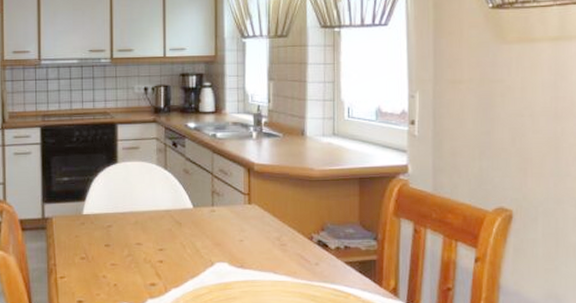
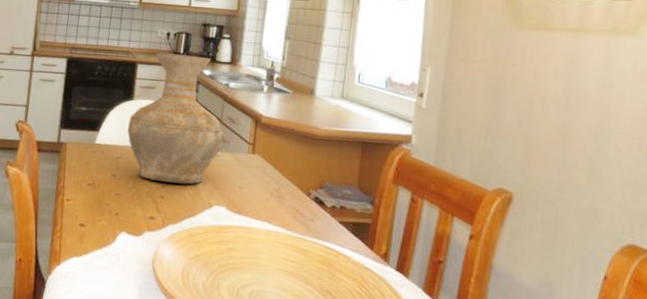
vase: none [116,109,217,245] -> present [127,52,224,184]

